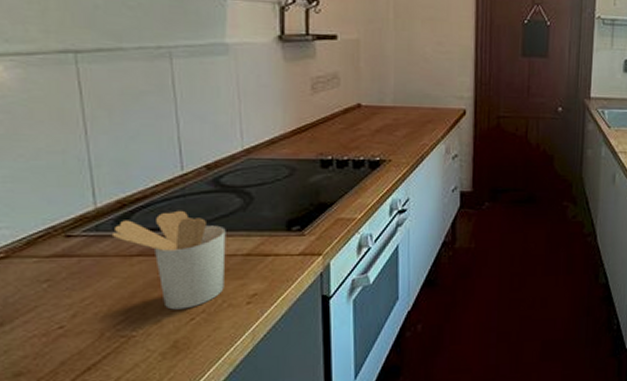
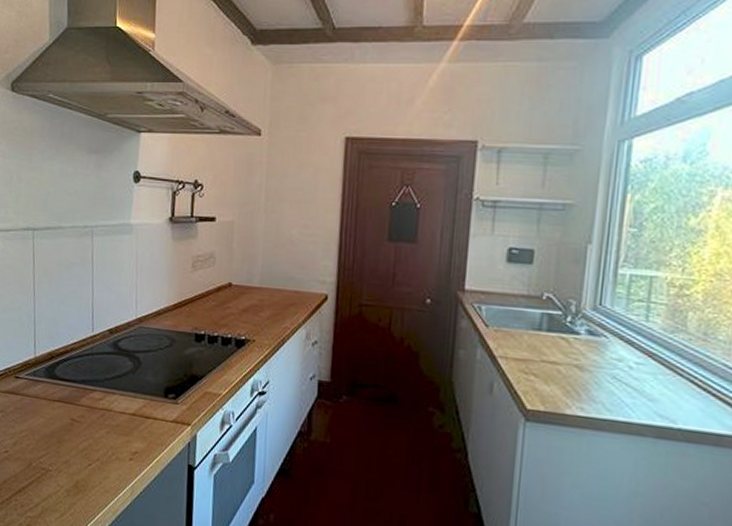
utensil holder: present [111,210,226,310] -> none [43,366,119,455]

